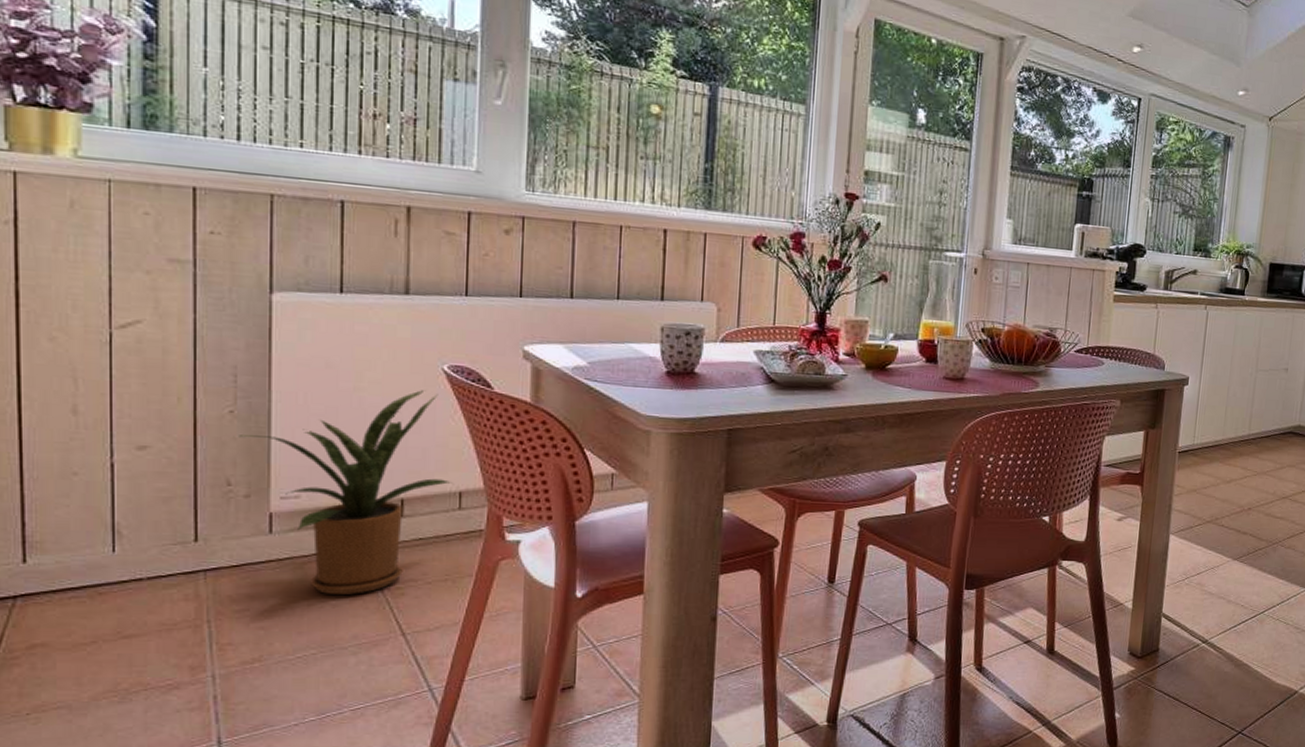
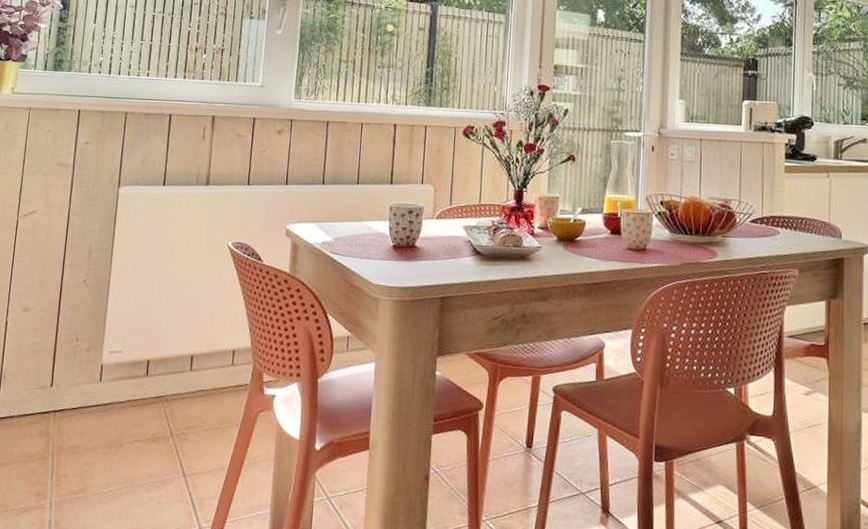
house plant: present [239,390,453,596] -> none [87,263,229,438]

